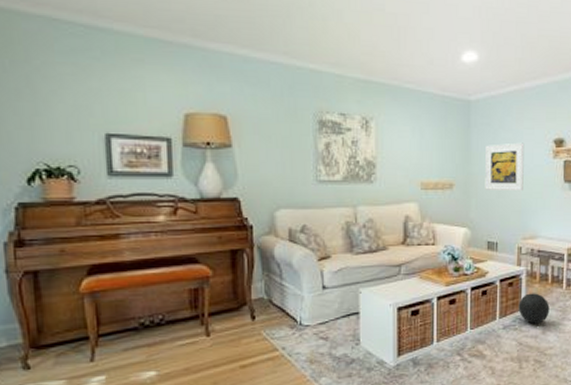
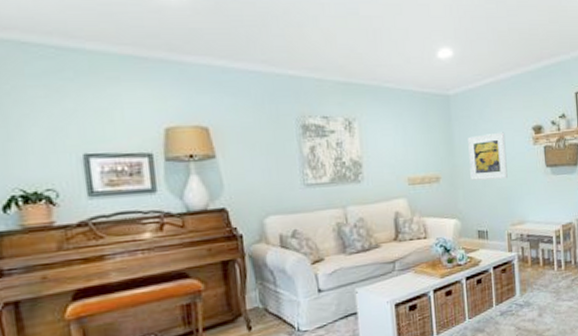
ball: present [518,293,550,324] -> none [513,277,544,308]

